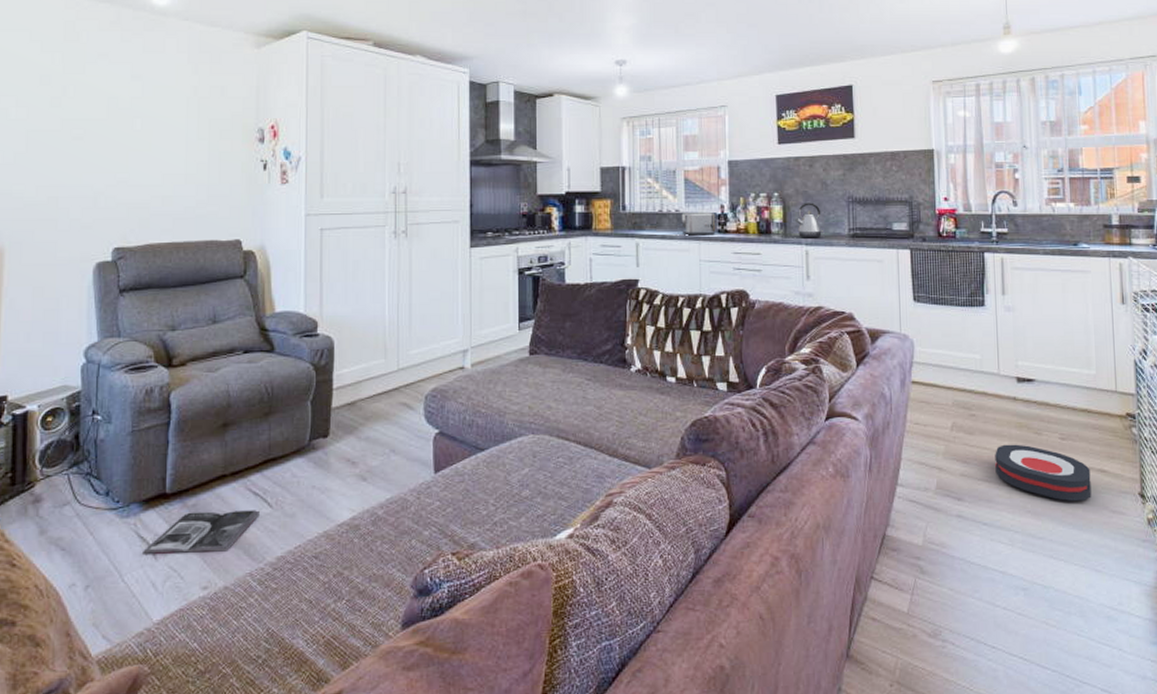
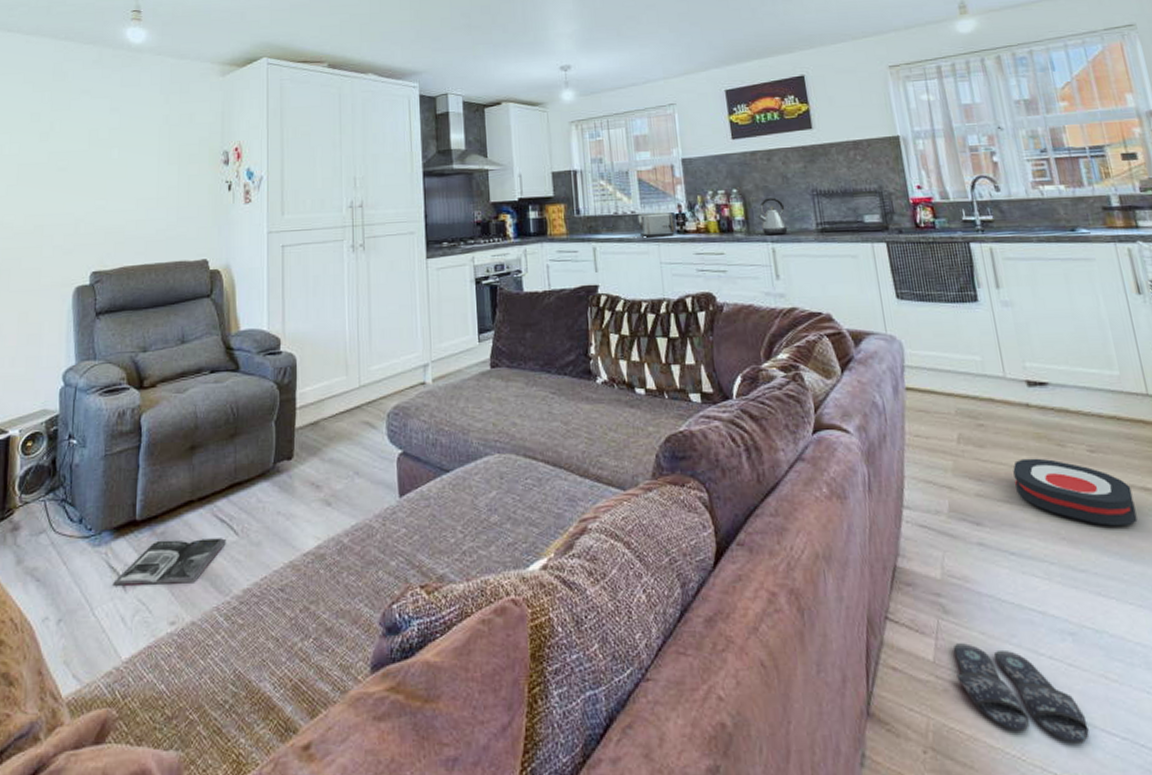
slippers: none [925,598,1027,676] -> present [953,643,1090,744]

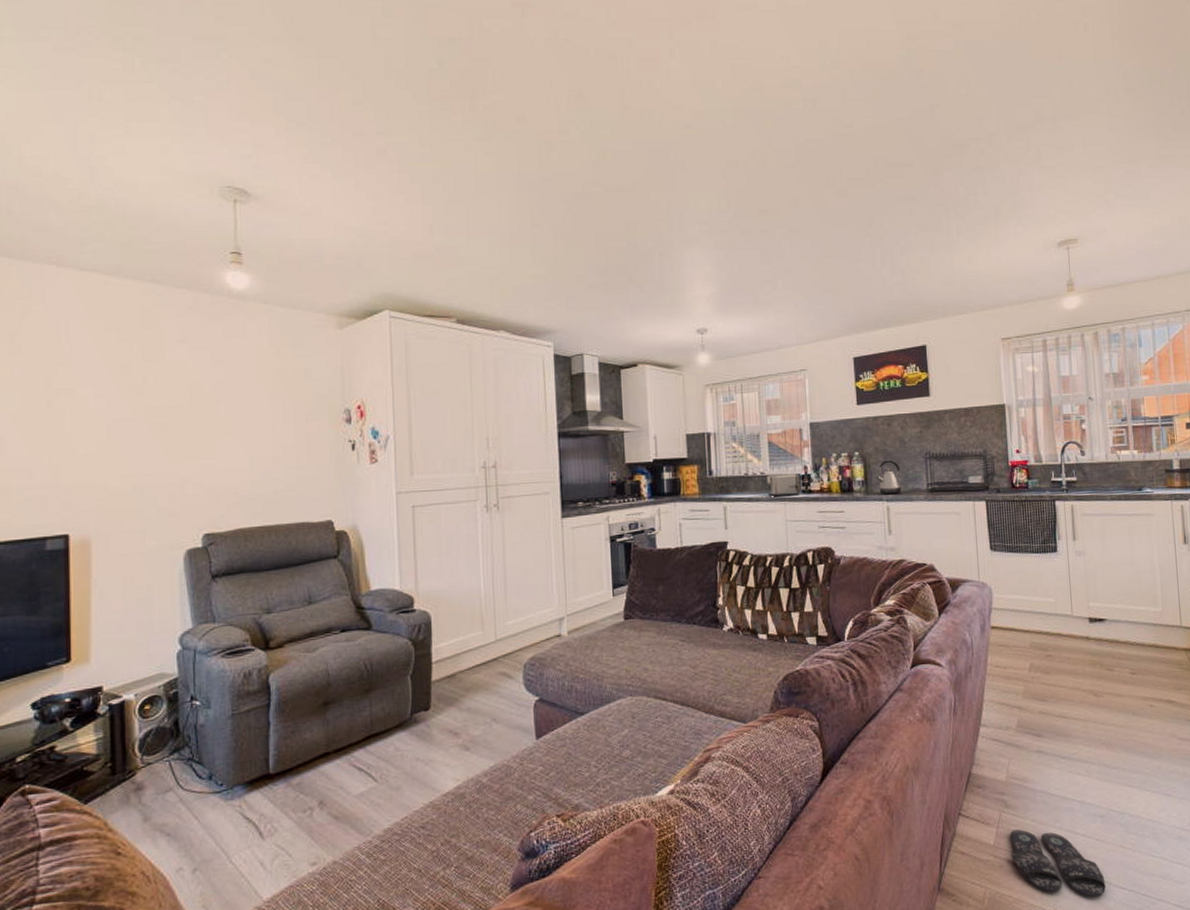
magazine: present [113,538,226,586] -> none [249,785,365,835]
robot vacuum: present [1013,458,1138,526] -> none [1071,680,1161,732]

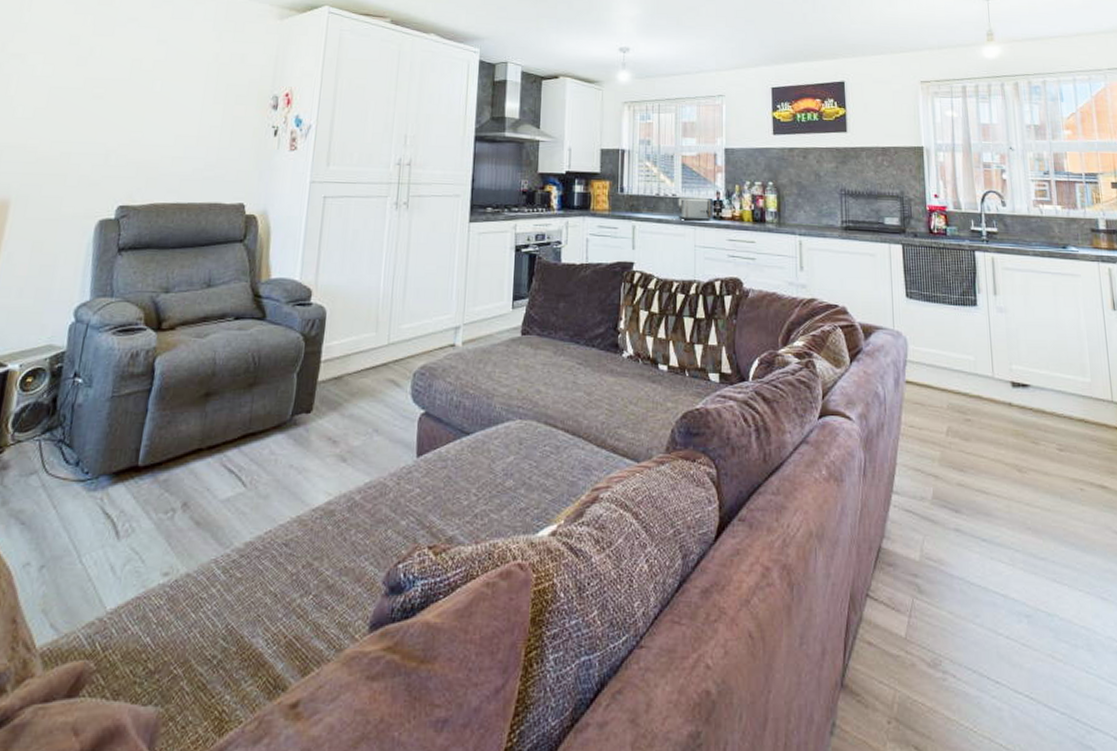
kettle: present [876,460,903,495] -> none [789,193,816,229]
slippers: present [1010,829,1106,898] -> none [923,622,1034,717]

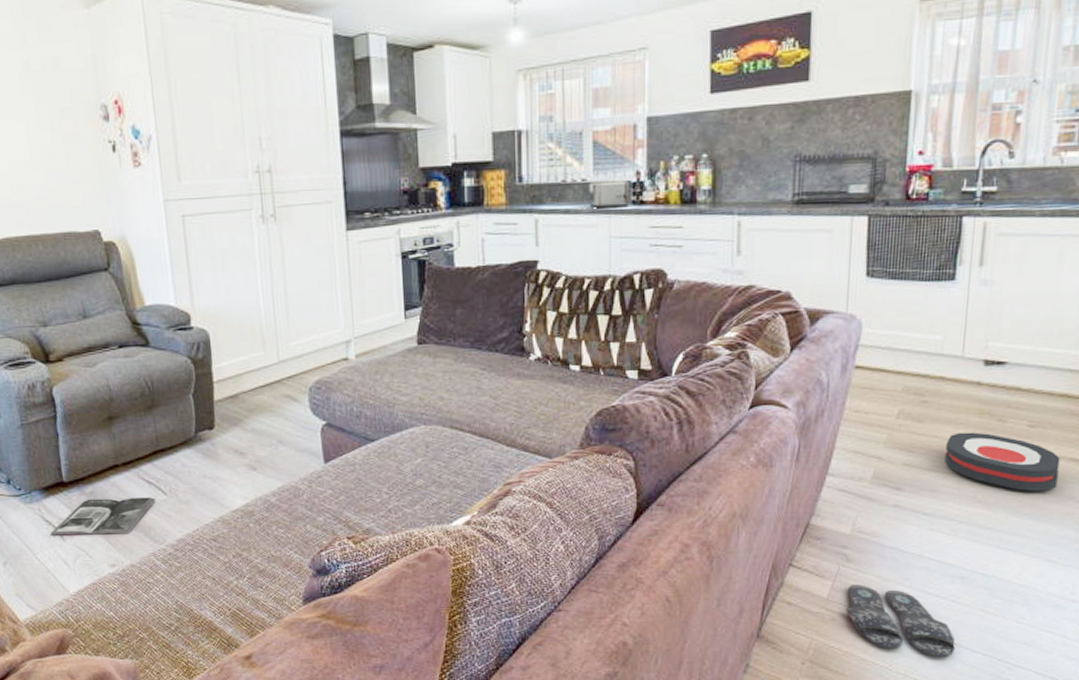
magazine: none [105,488,233,534] -> present [50,497,155,536]
slippers: none [923,622,1034,717] -> present [846,585,956,658]
robot vacuum: none [992,453,1093,519] -> present [944,432,1060,491]

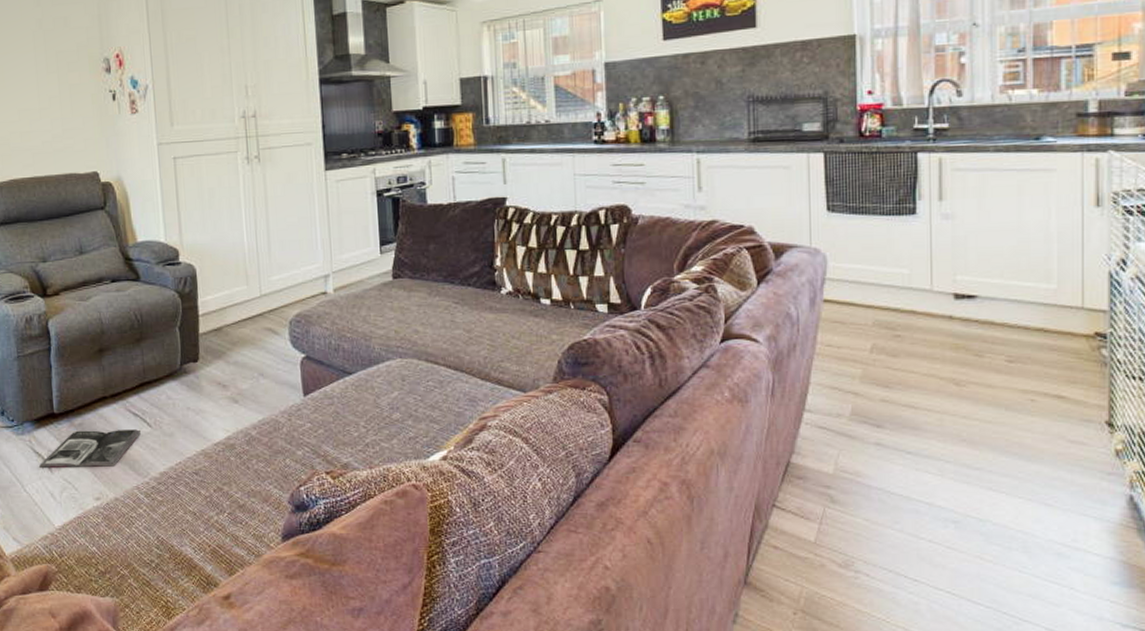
toaster: present [589,181,630,209] -> none [552,122,592,148]
slippers: present [846,585,956,658] -> none [835,528,955,610]
robot vacuum: present [944,432,1060,491] -> none [924,367,1044,429]

